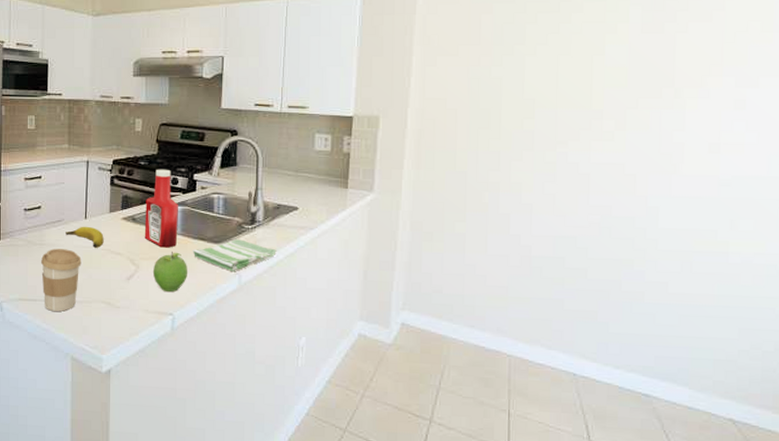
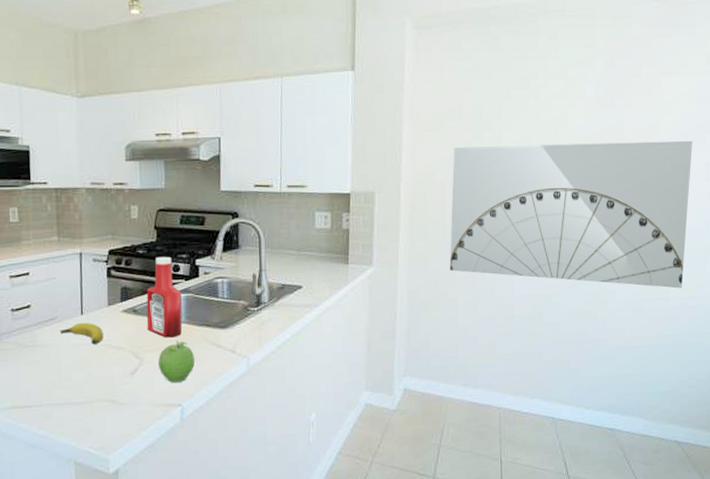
coffee cup: present [40,249,82,312] -> none [33,348,80,416]
dish towel: present [192,239,277,272] -> none [198,322,283,356]
wall art: none [458,73,766,243] -> present [449,140,692,289]

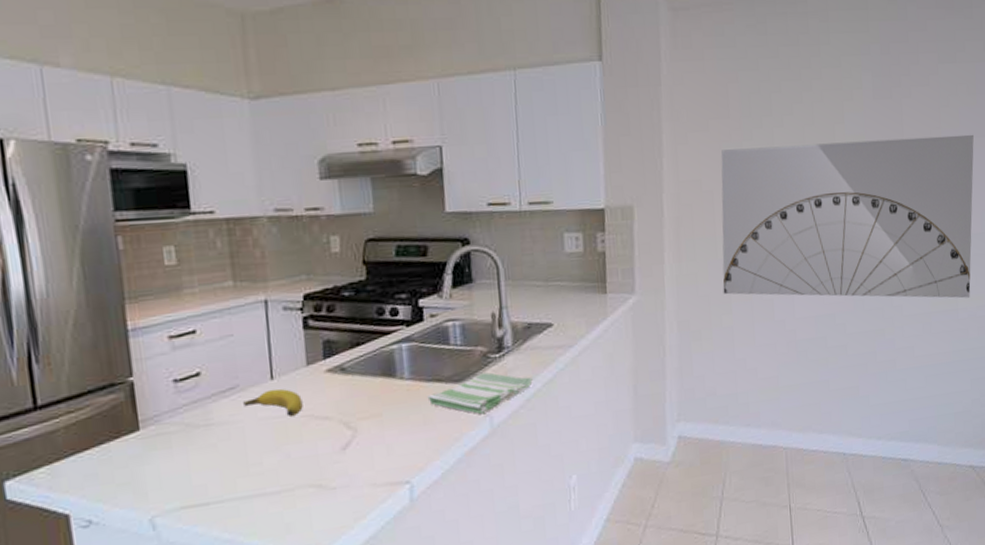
ketchup bottle: present [146,256,182,338] -> none [356,297,406,400]
fruit: present [157,341,194,383] -> none [376,402,424,456]
dish towel: none [198,322,283,356] -> present [427,372,533,415]

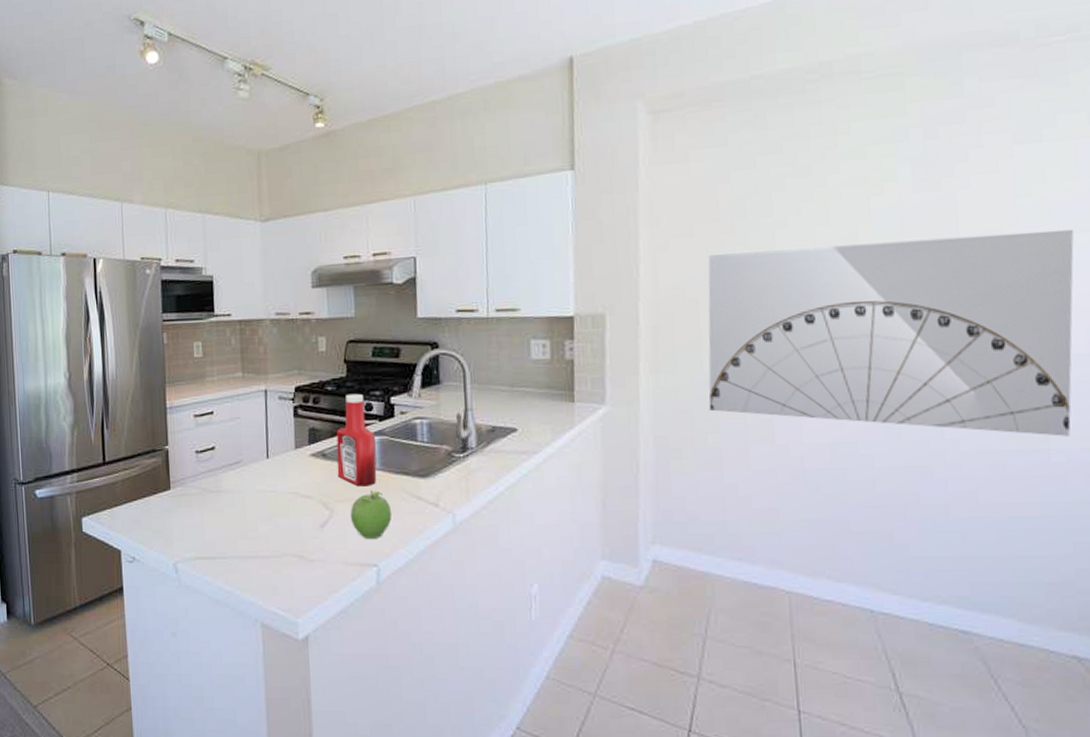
banana: present [243,388,303,416] -> none [245,466,291,492]
ketchup bottle: none [356,297,406,400] -> present [336,393,377,487]
fruit: none [376,402,424,456] -> present [350,491,391,540]
dish towel: present [427,372,533,415] -> none [395,471,495,511]

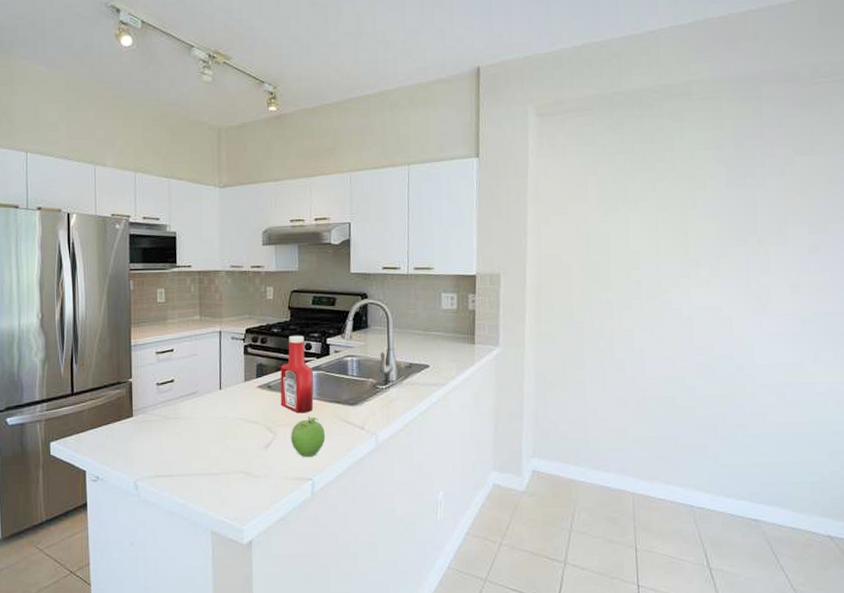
wall art: present [708,229,1074,437] -> none [577,220,833,373]

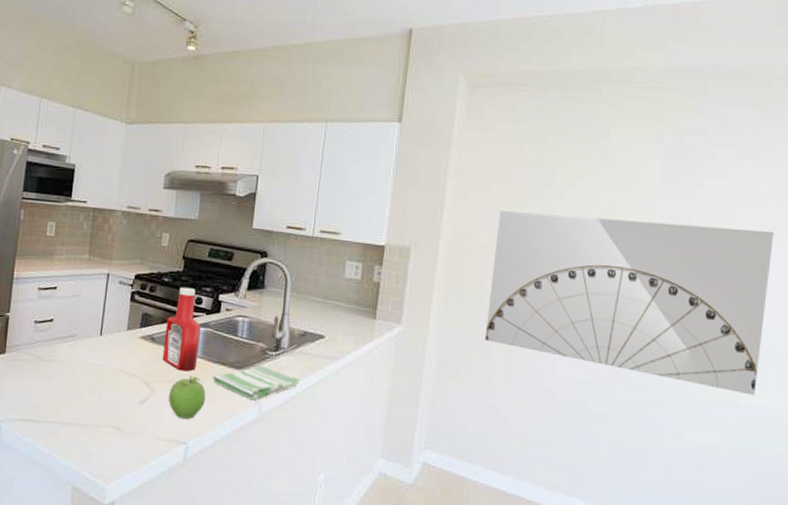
dish towel: none [329,400,411,433] -> present [212,366,300,401]
wall art: none [577,220,833,373] -> present [485,211,774,395]

